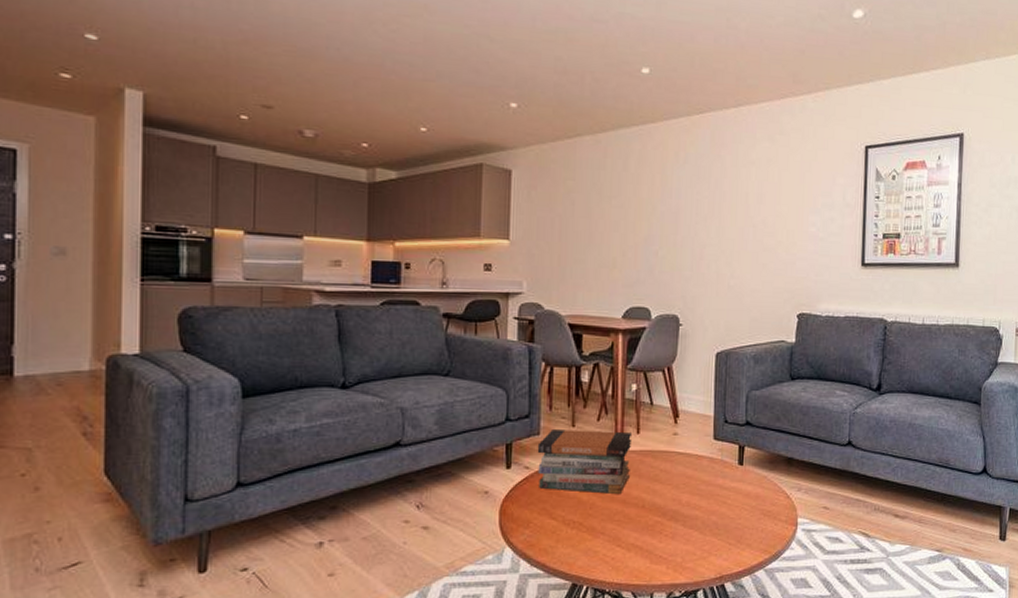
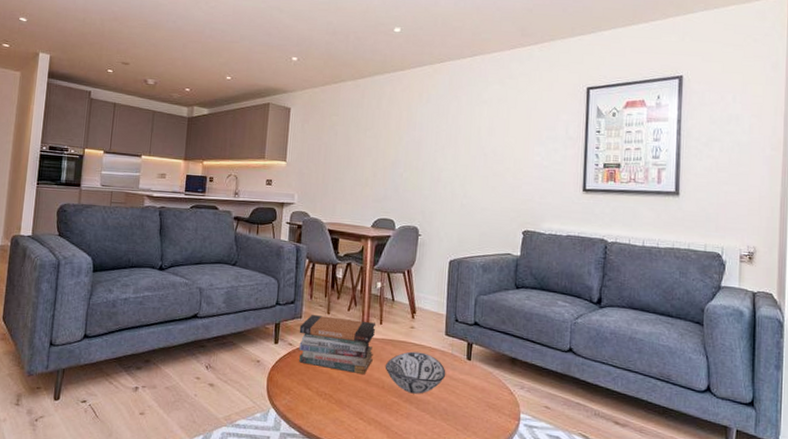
decorative bowl: none [644,462,716,510] -> present [385,351,446,394]

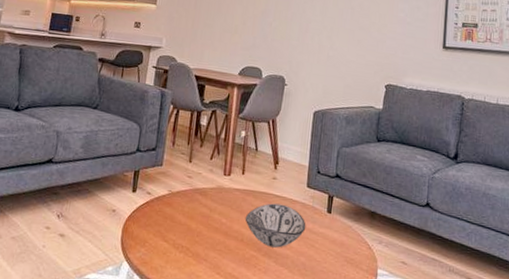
book stack: present [299,315,376,375] -> none [157,163,238,227]

